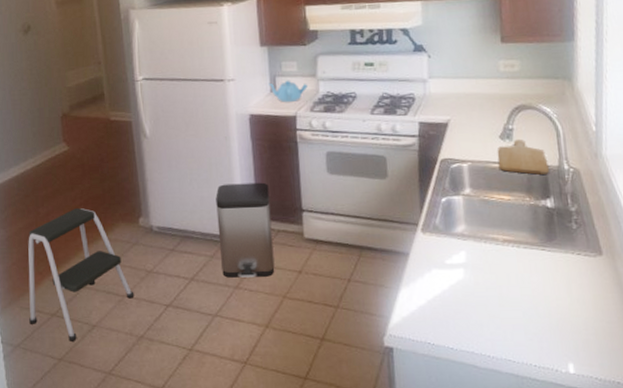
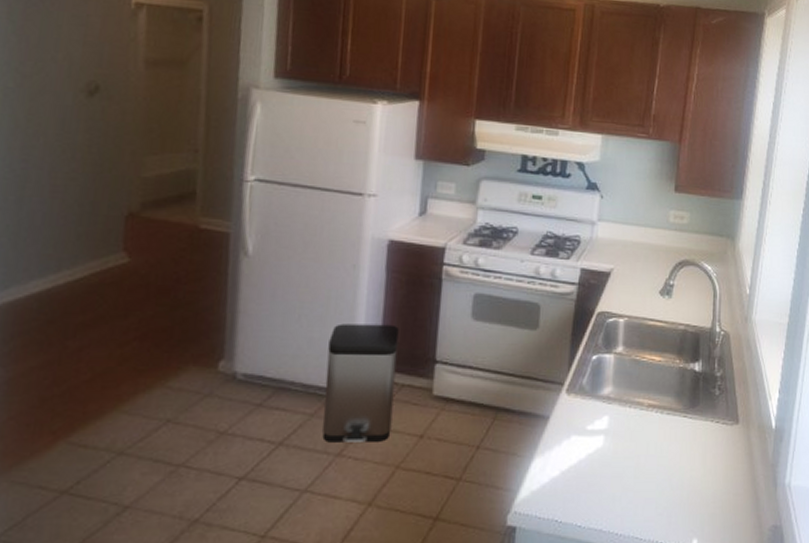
step stool: present [28,207,135,341] -> none [22,342,195,530]
kettle: present [268,80,308,103] -> none [418,204,464,232]
chopping board: present [498,138,549,175] -> none [654,296,702,336]

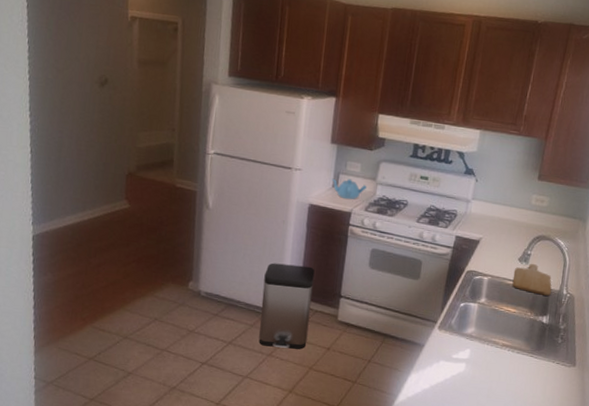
kettle: none [418,204,464,232] -> present [332,178,367,200]
chopping board: none [654,296,702,336] -> present [512,263,552,296]

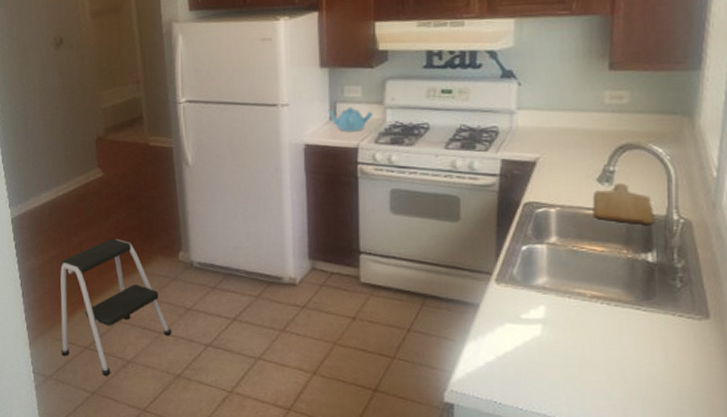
step stool: none [65,263,173,385] -> present [60,238,172,376]
pedal bin: present [259,263,315,350] -> none [263,220,326,321]

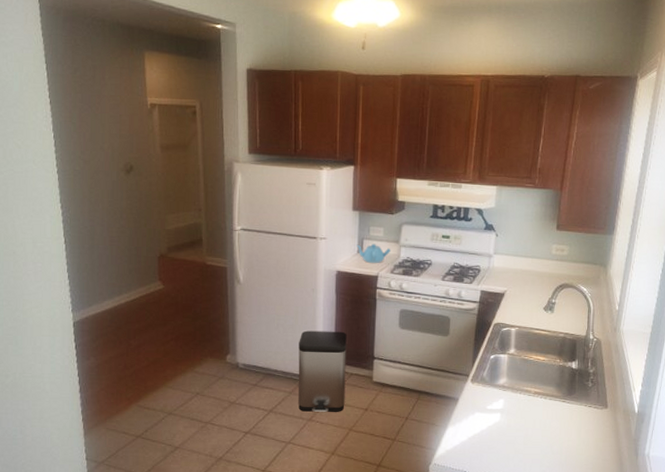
step stool: present [60,238,172,376] -> none [115,342,217,460]
pedal bin: none [263,220,326,321] -> present [298,330,347,412]
chopping board: present [593,182,654,224] -> none [539,311,578,342]

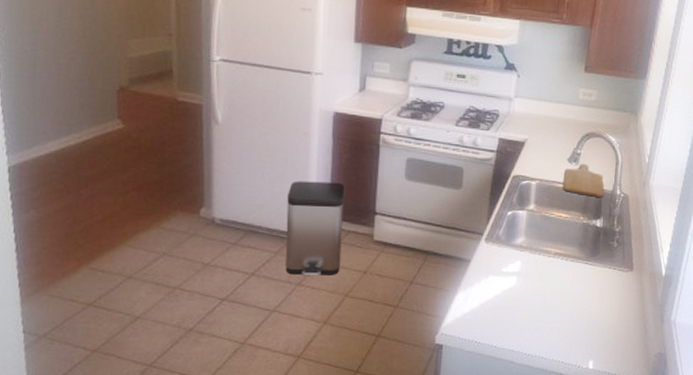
kettle: present [356,243,391,264] -> none [358,81,398,105]
chopping board: none [539,311,578,342] -> present [562,163,604,197]

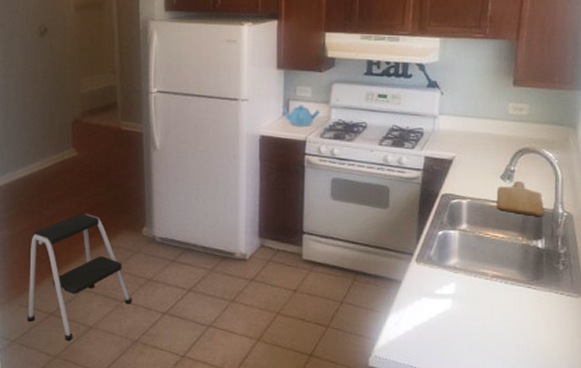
step stool: none [60,192,187,333] -> present [27,212,132,341]
pedal bin: present [285,181,345,275] -> none [219,201,273,293]
kettle: none [358,81,398,105] -> present [282,105,320,128]

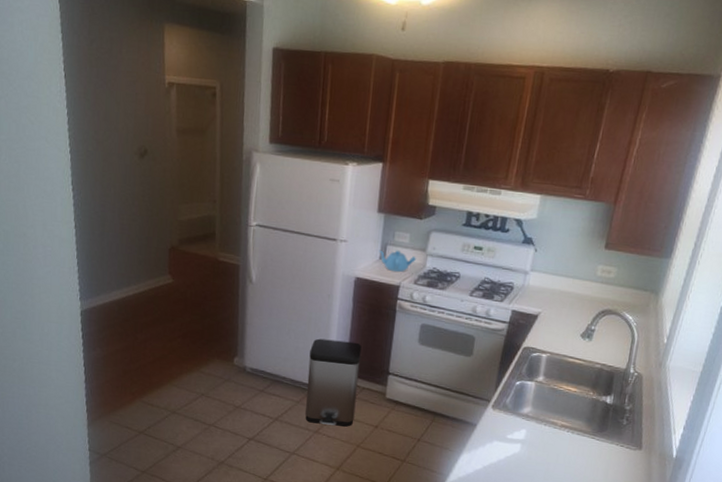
step stool: present [27,212,132,341] -> none [117,338,220,458]
pedal bin: none [219,201,273,293] -> present [305,338,362,427]
chopping board: present [496,180,544,216] -> none [573,339,618,375]

